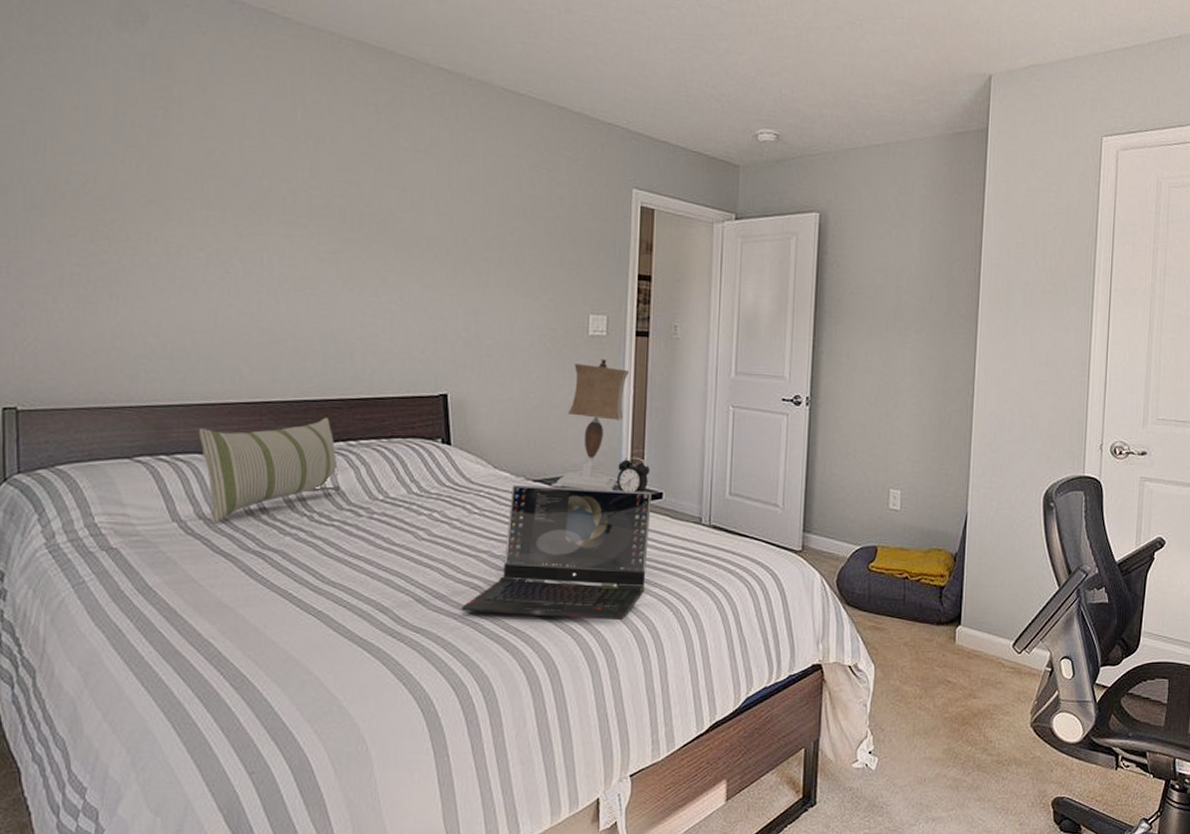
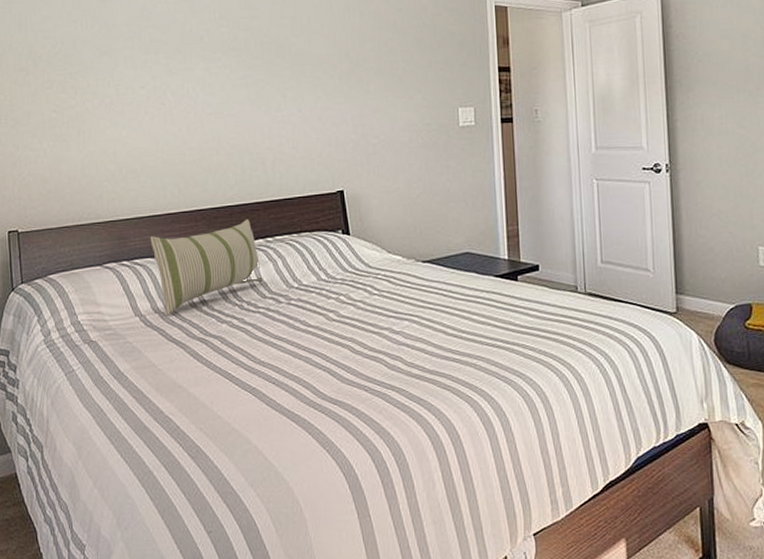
laptop computer: present [461,485,652,621] -> none [370,264,531,387]
table lamp: present [551,359,630,492] -> none [438,147,499,267]
alarm clock: present [616,456,650,492] -> none [495,233,525,267]

